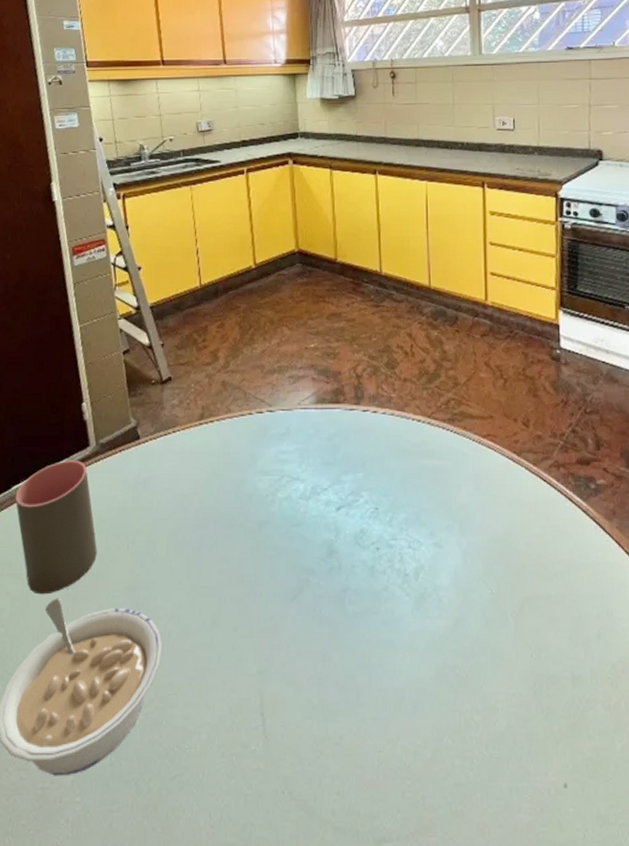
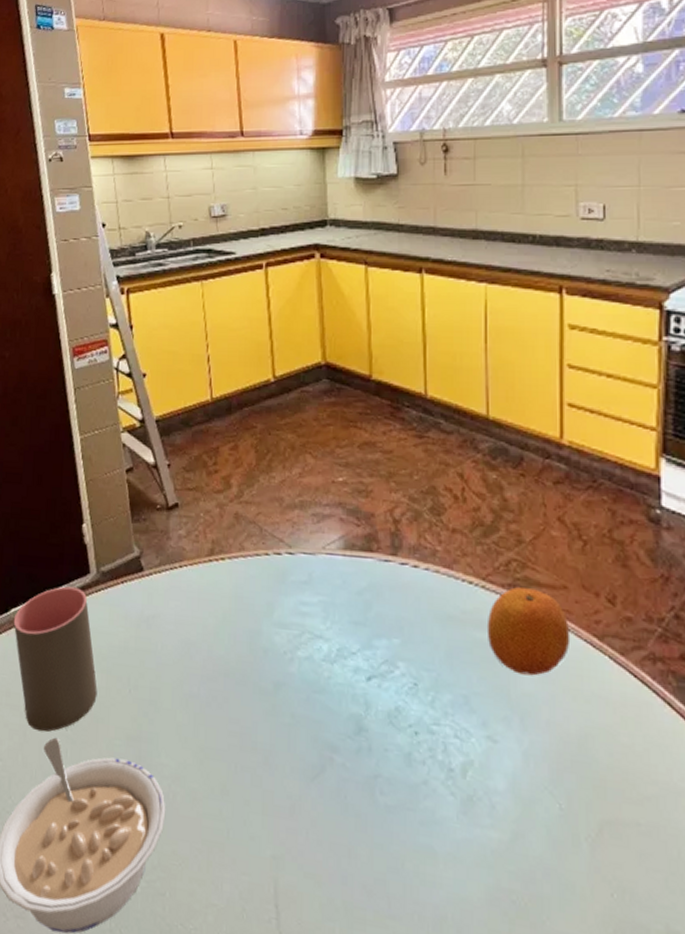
fruit: none [432,421,497,490] -> present [486,587,571,676]

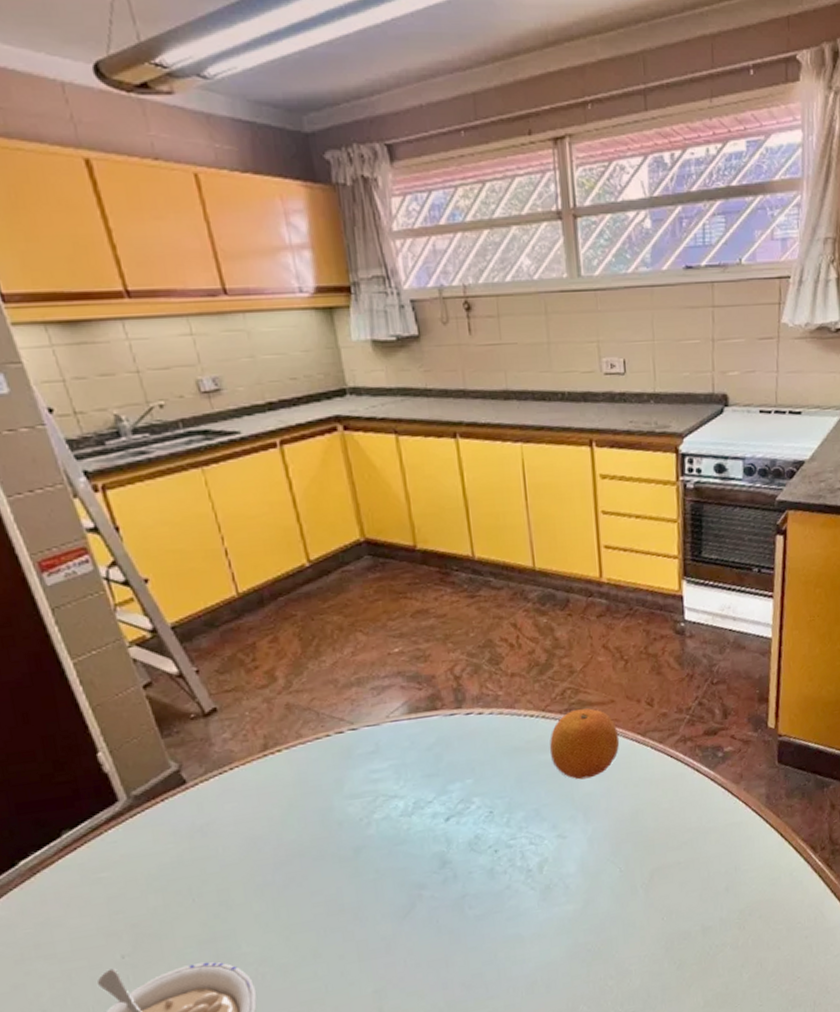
cup: present [13,586,98,732] -> none [25,818,155,970]

